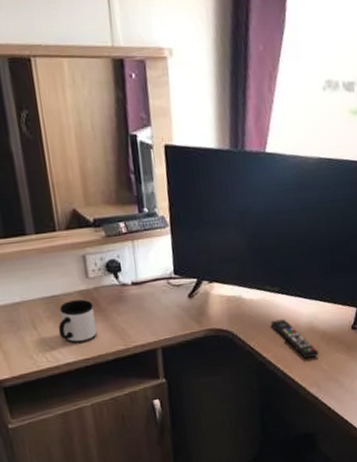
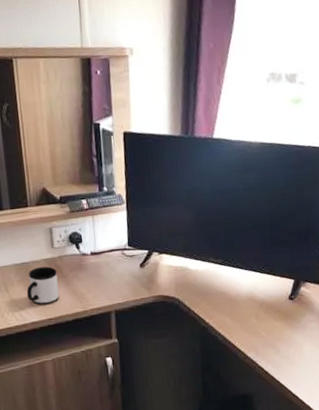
remote control: present [270,319,319,358] -> none [213,288,258,325]

